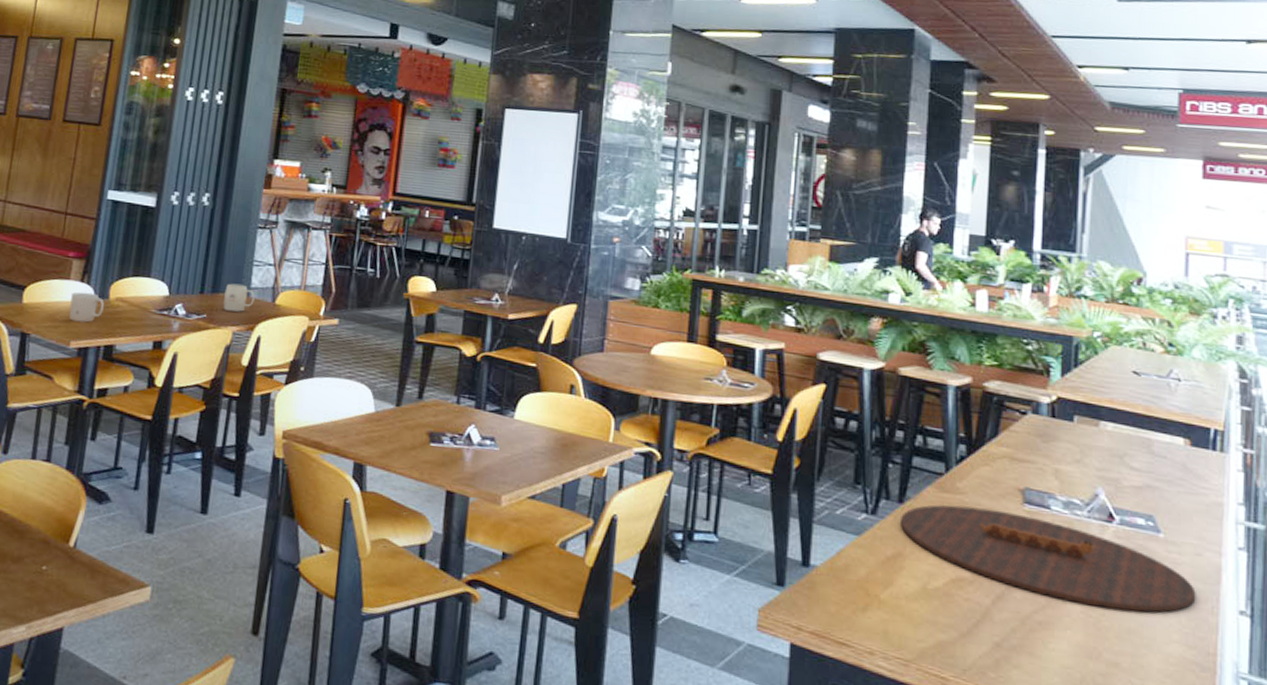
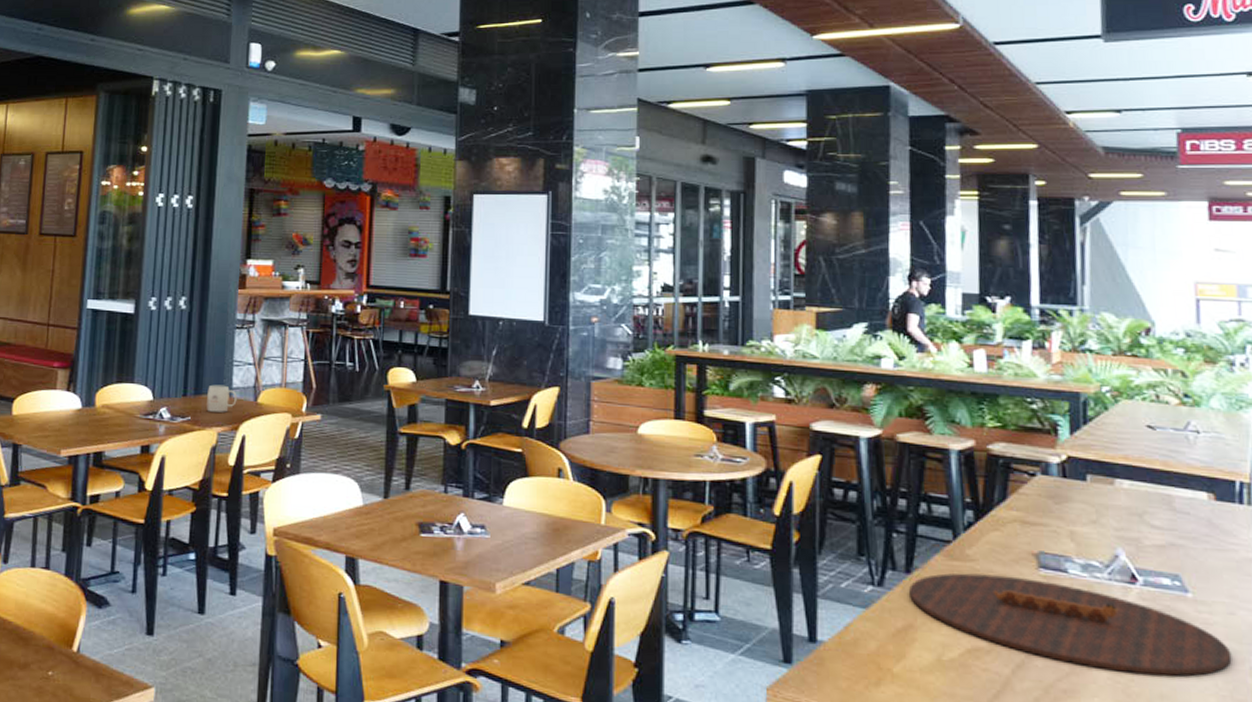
mug: present [68,292,105,323] -> none [57,401,92,431]

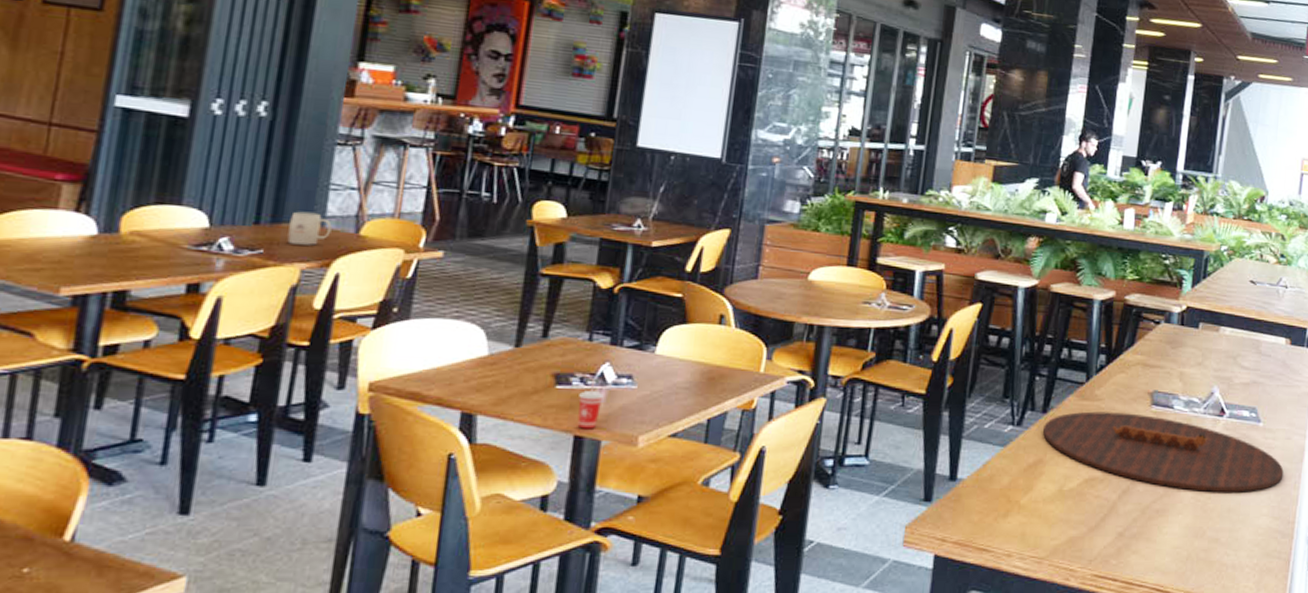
beverage cup: none [437,522,462,575] -> present [577,373,604,429]

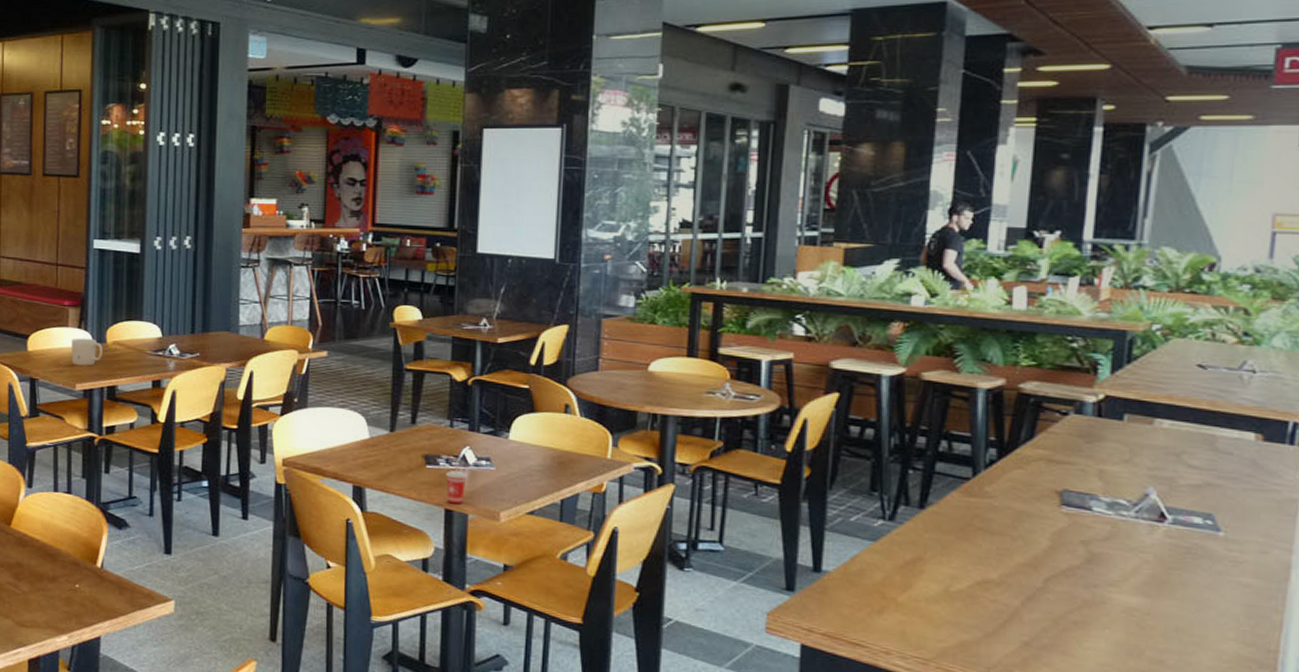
mug: none [57,224,114,264] -> present [71,338,104,366]
mug: present [287,211,332,246] -> none [214,322,244,349]
tray: present [1043,411,1284,492] -> none [921,509,1259,611]

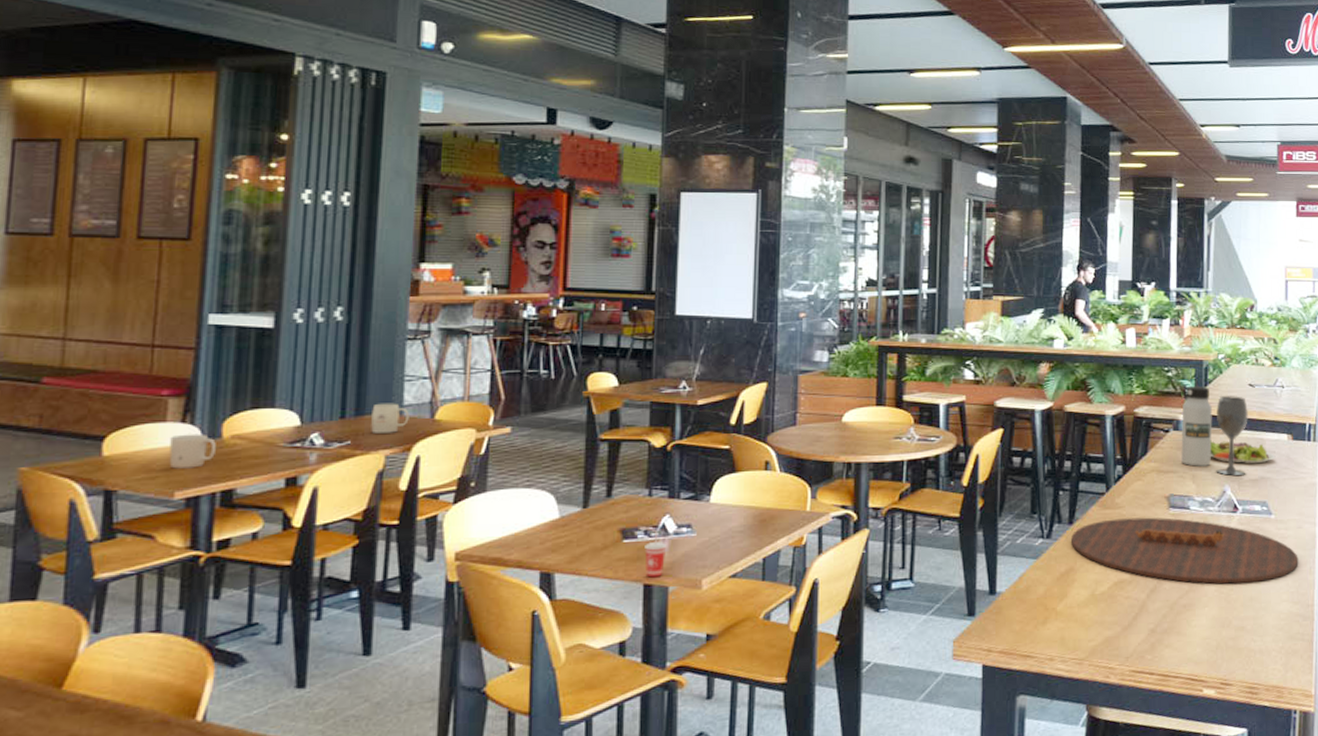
mug: none [214,322,244,349] -> present [371,403,409,433]
tray: none [921,509,1259,611] -> present [1071,517,1299,584]
water bottle: none [1084,360,1136,461] -> present [1181,385,1212,466]
salad plate: none [1127,430,1233,466] -> present [1210,440,1276,464]
wine glass: none [1136,377,1193,479] -> present [1216,396,1248,476]

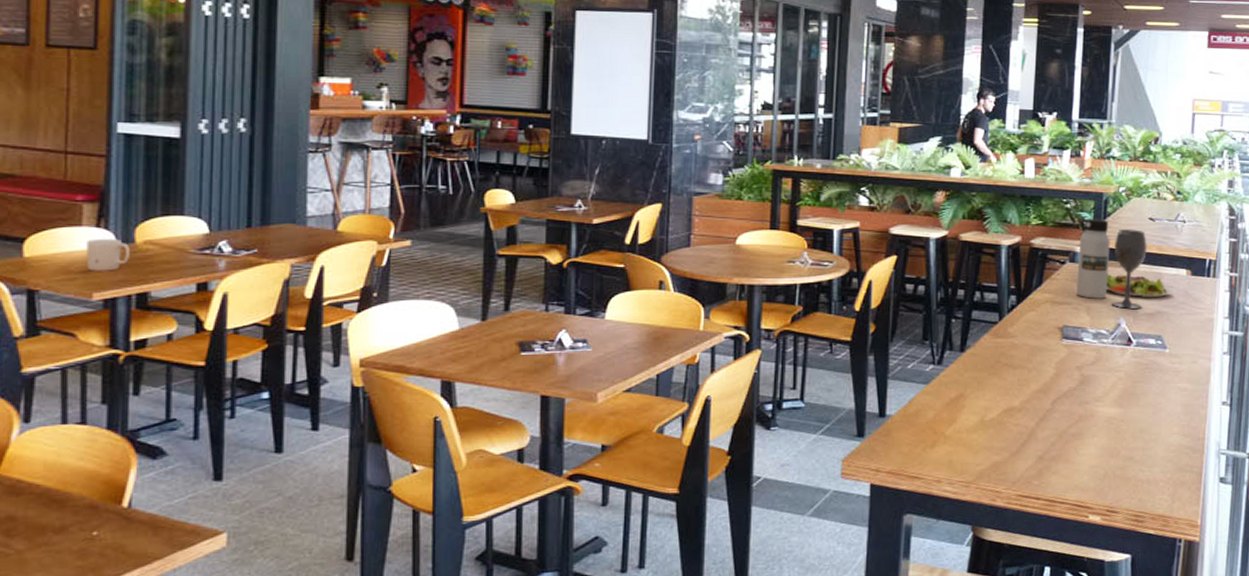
mug: present [371,403,409,433] -> none [276,213,313,243]
beverage cup: present [641,526,667,578] -> none [538,340,563,389]
tray: present [1071,517,1299,584] -> none [962,347,1191,415]

